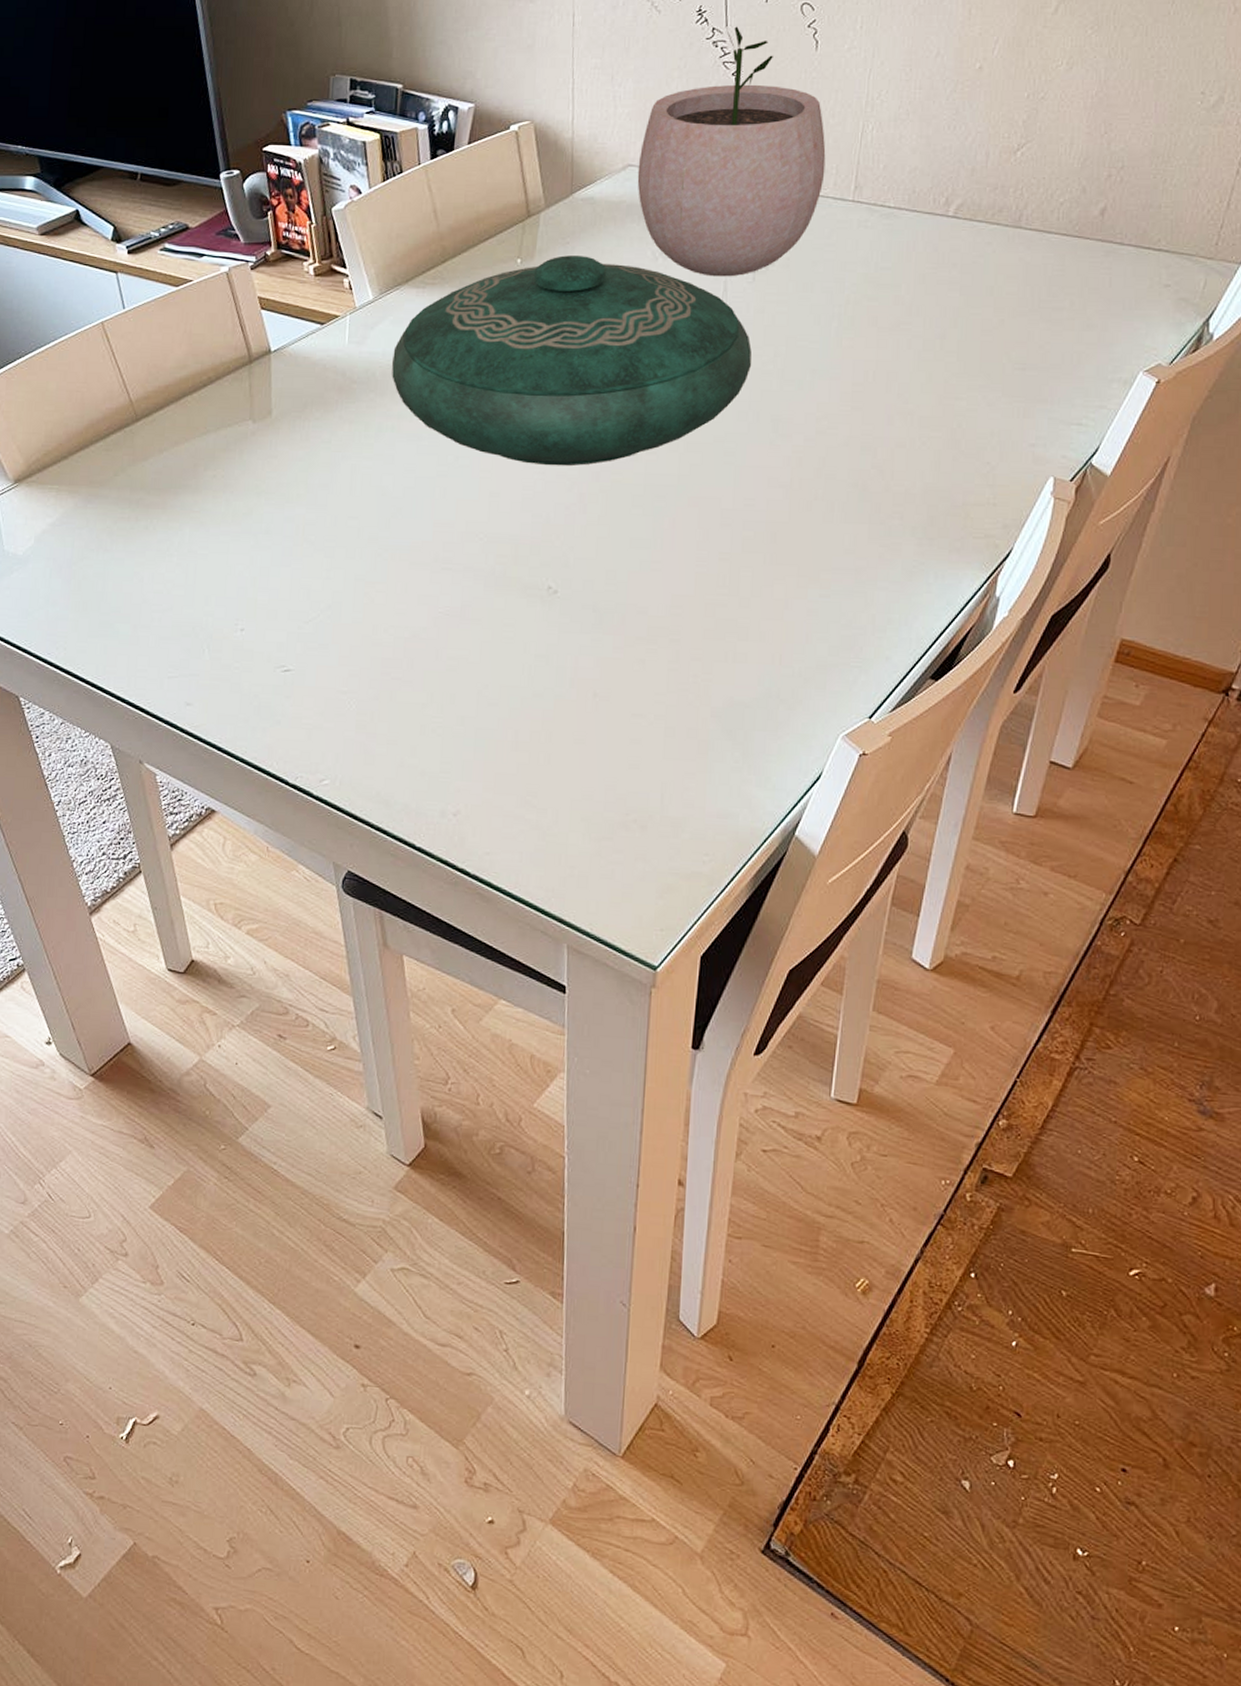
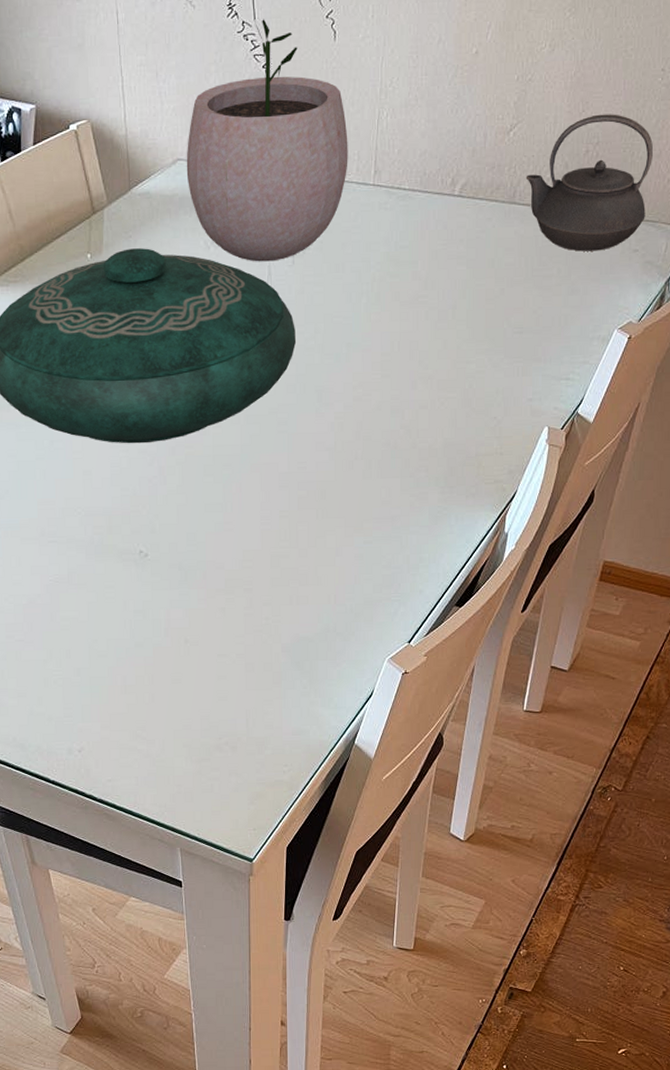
teapot: none [1034,137,1191,284] -> present [525,114,654,252]

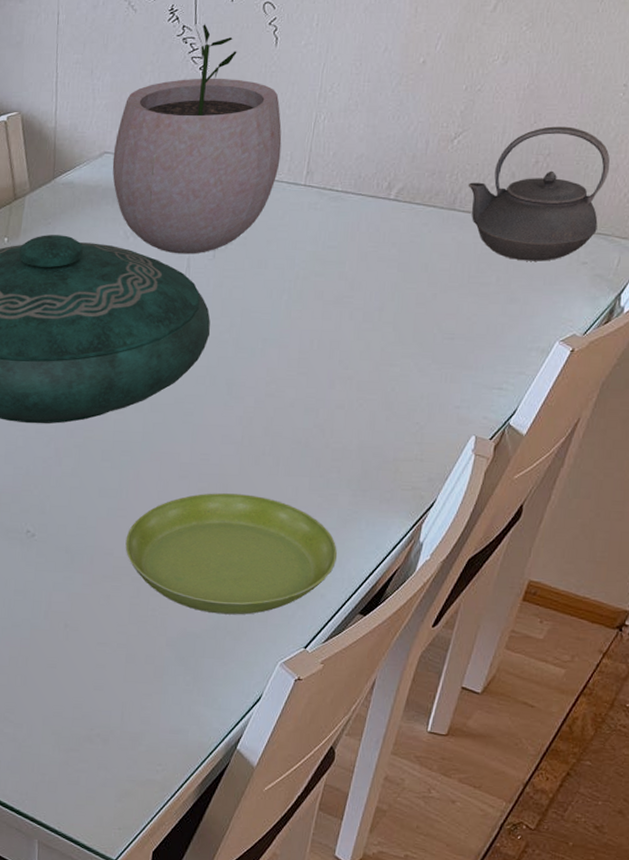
saucer: none [235,499,432,617] -> present [125,493,338,615]

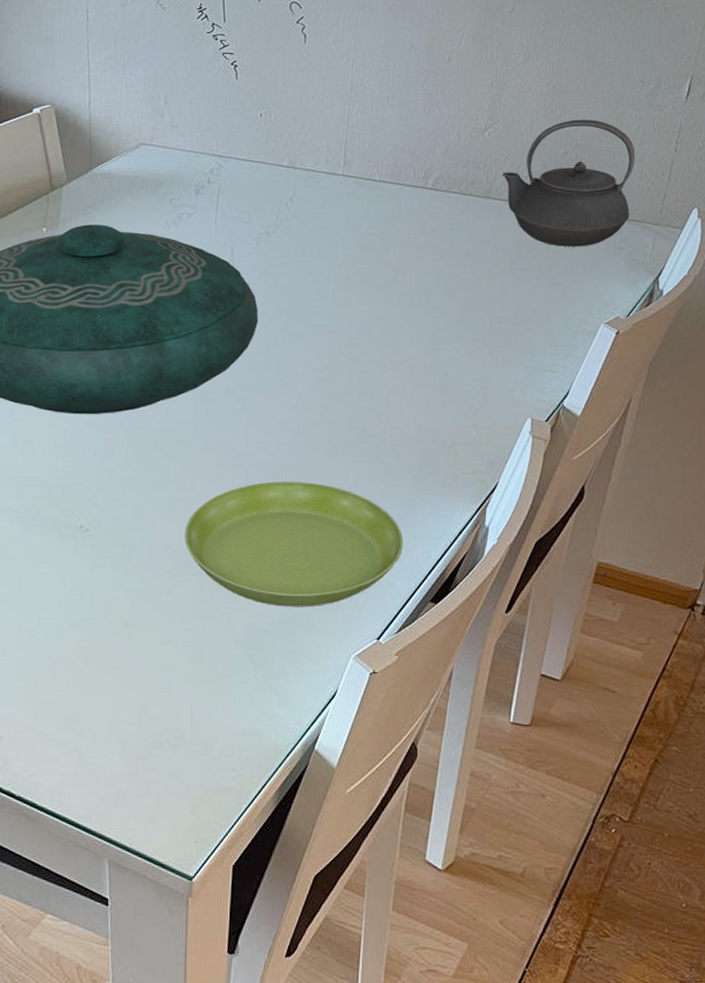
plant pot: present [112,24,282,254] -> none [149,22,317,243]

